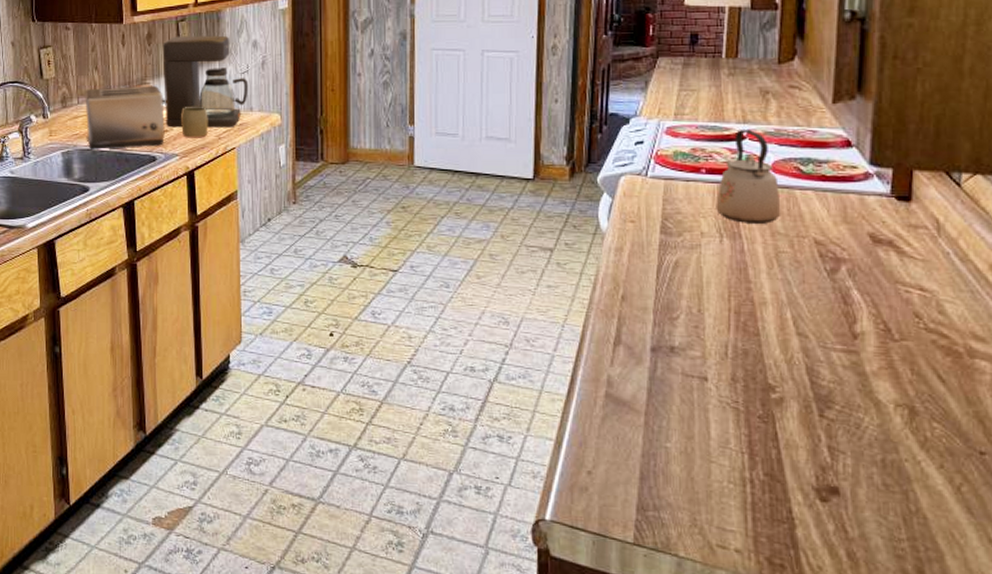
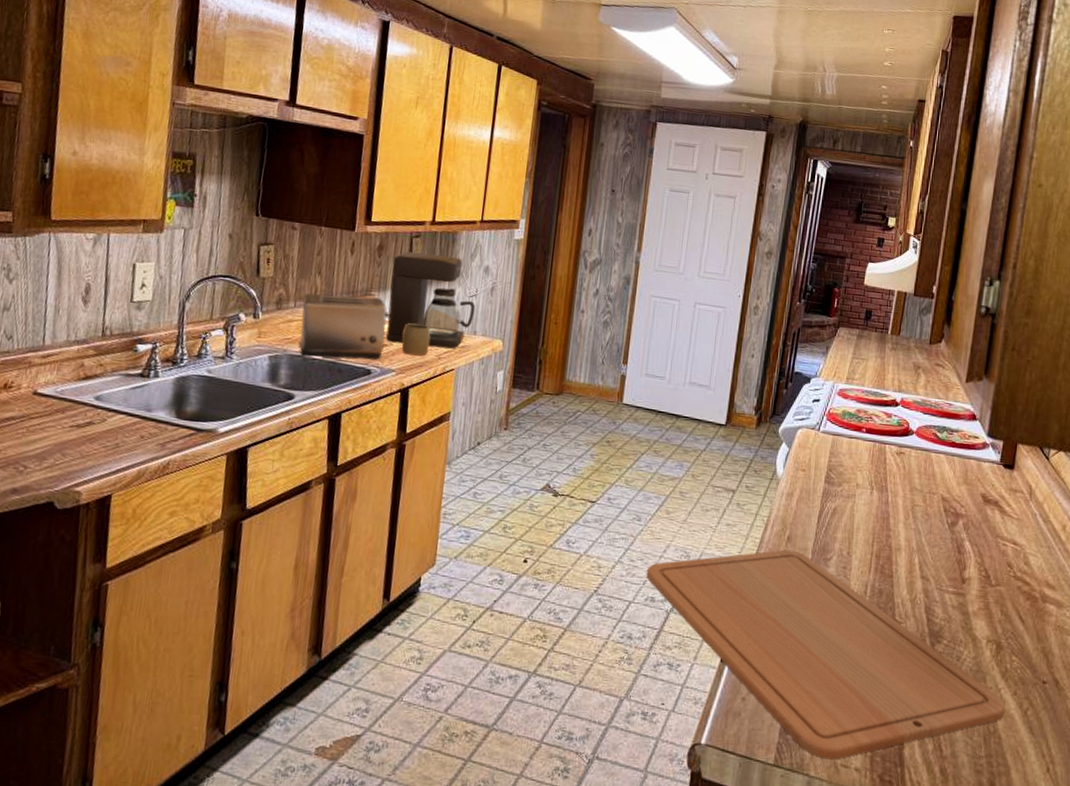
chopping board: none [462,310,928,540] -> present [646,549,1005,760]
kettle: present [716,128,780,224] -> none [870,397,920,480]

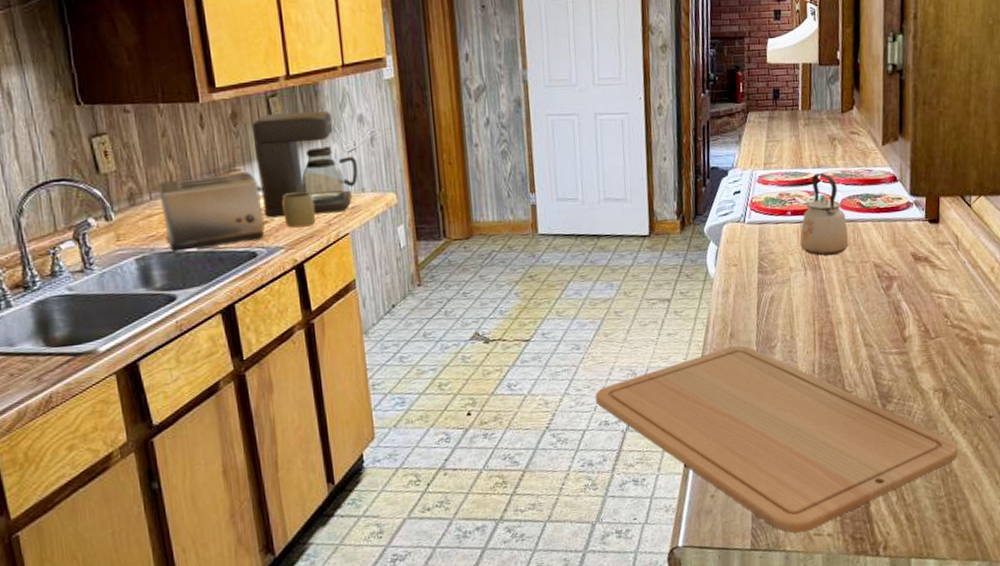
kettle: none [870,397,920,480] -> present [800,172,848,256]

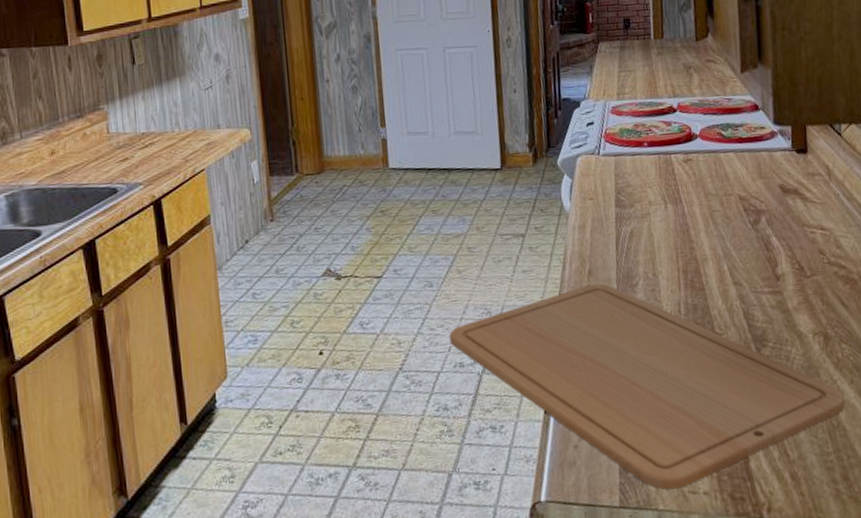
toaster: present [158,171,265,252] -> none [28,110,125,188]
coffee maker: present [252,111,358,218] -> none [116,51,214,155]
mug: present [282,191,316,228] -> none [142,128,174,164]
kettle: present [800,172,848,256] -> none [658,102,710,189]

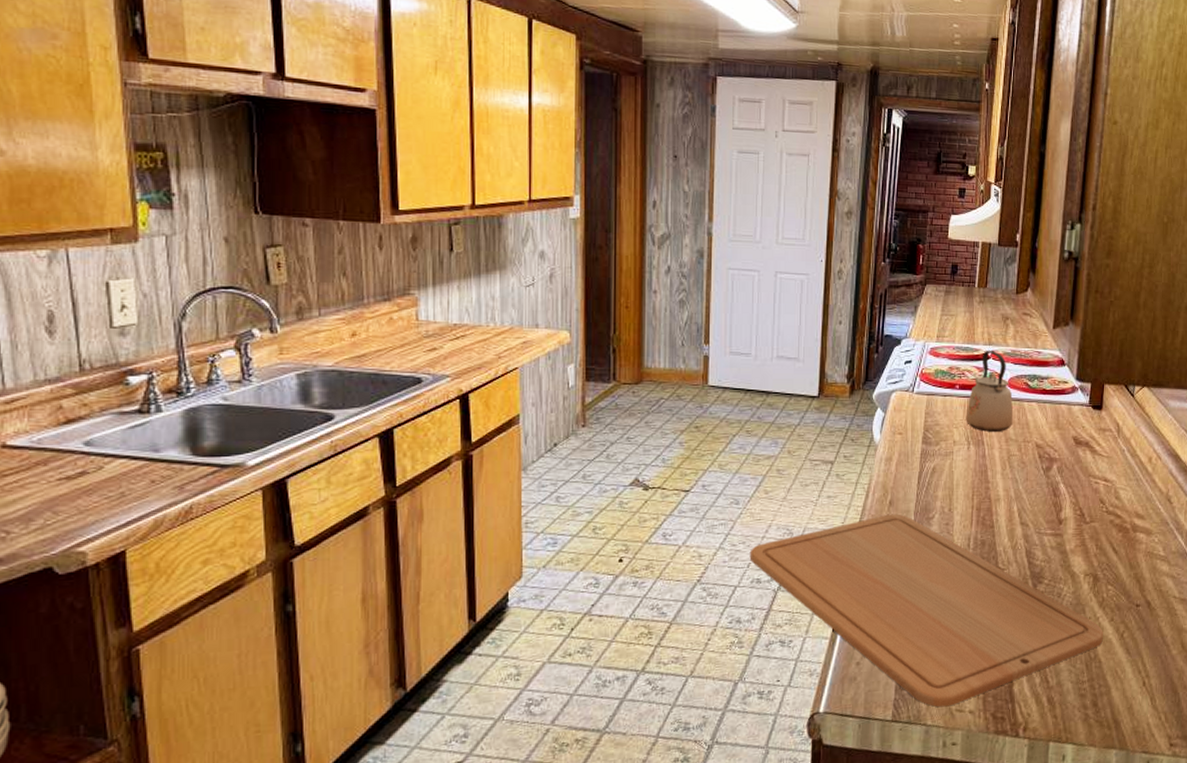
kettle: none [658,102,710,189] -> present [966,350,1013,432]

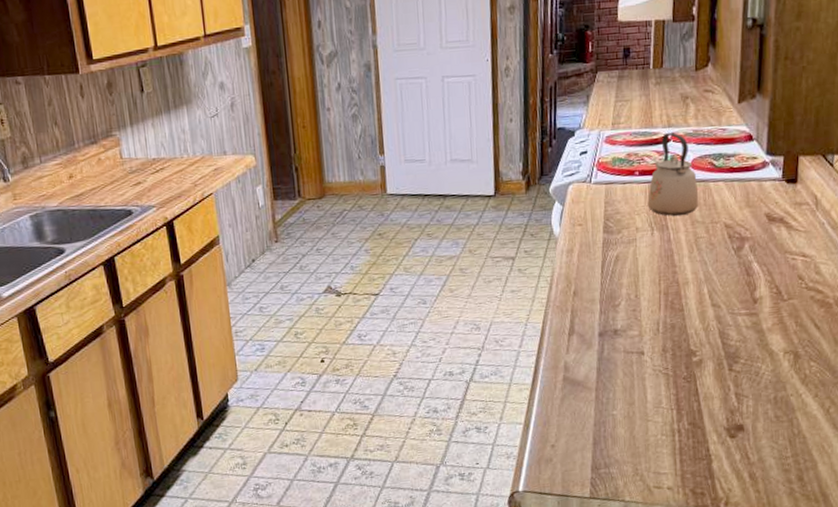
chopping board: present [749,514,1103,708] -> none [440,303,807,485]

